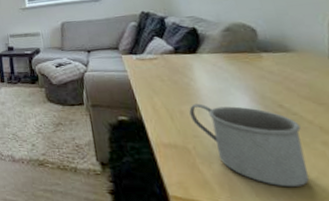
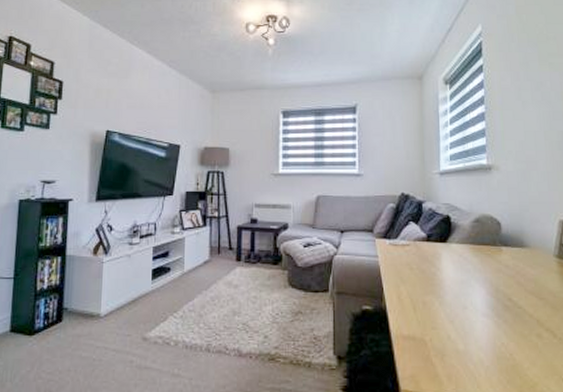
mug: present [189,103,310,188] -> none [431,294,523,378]

